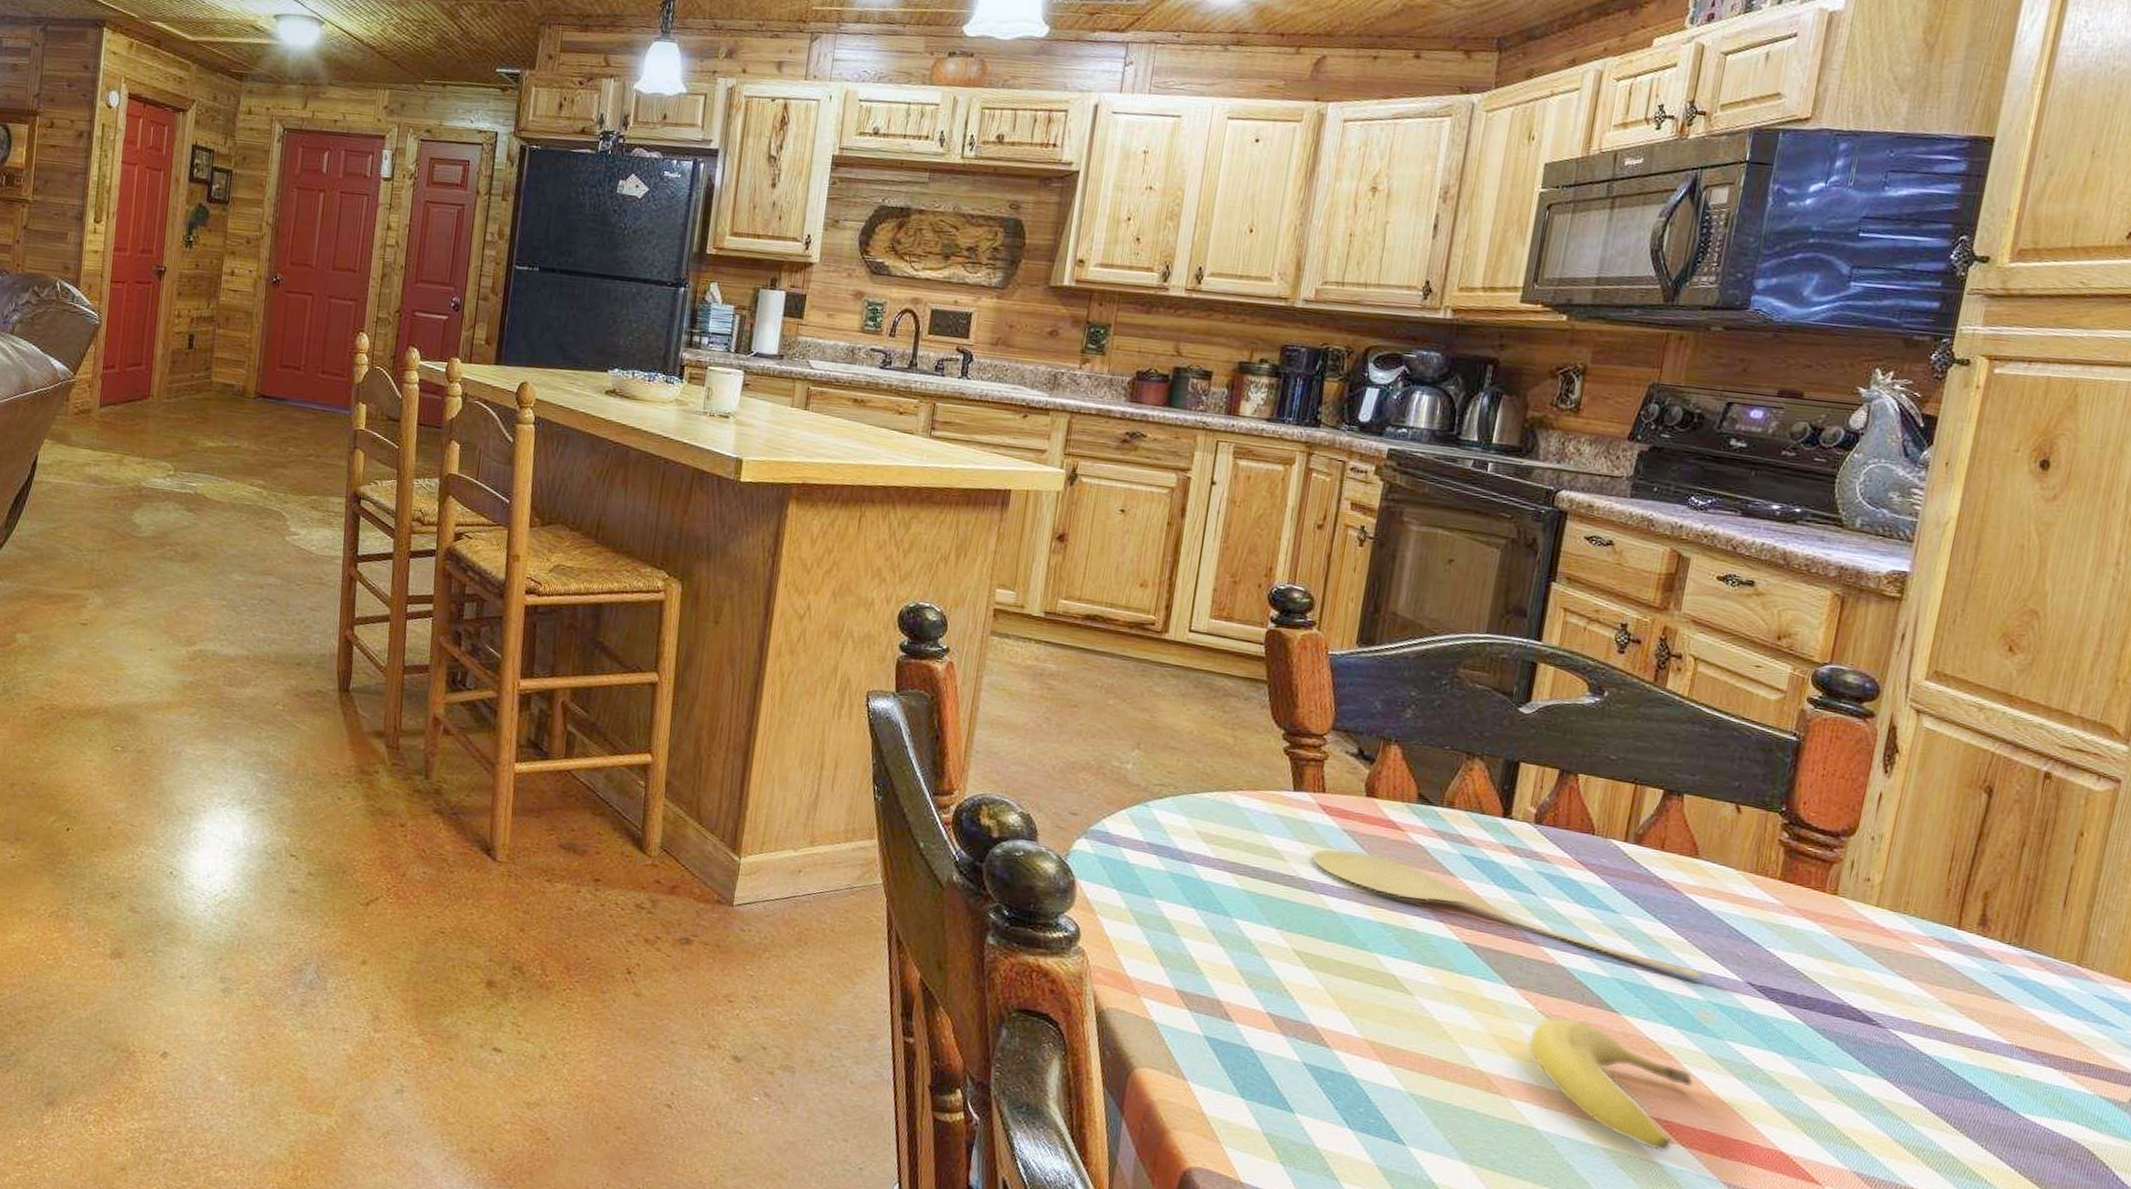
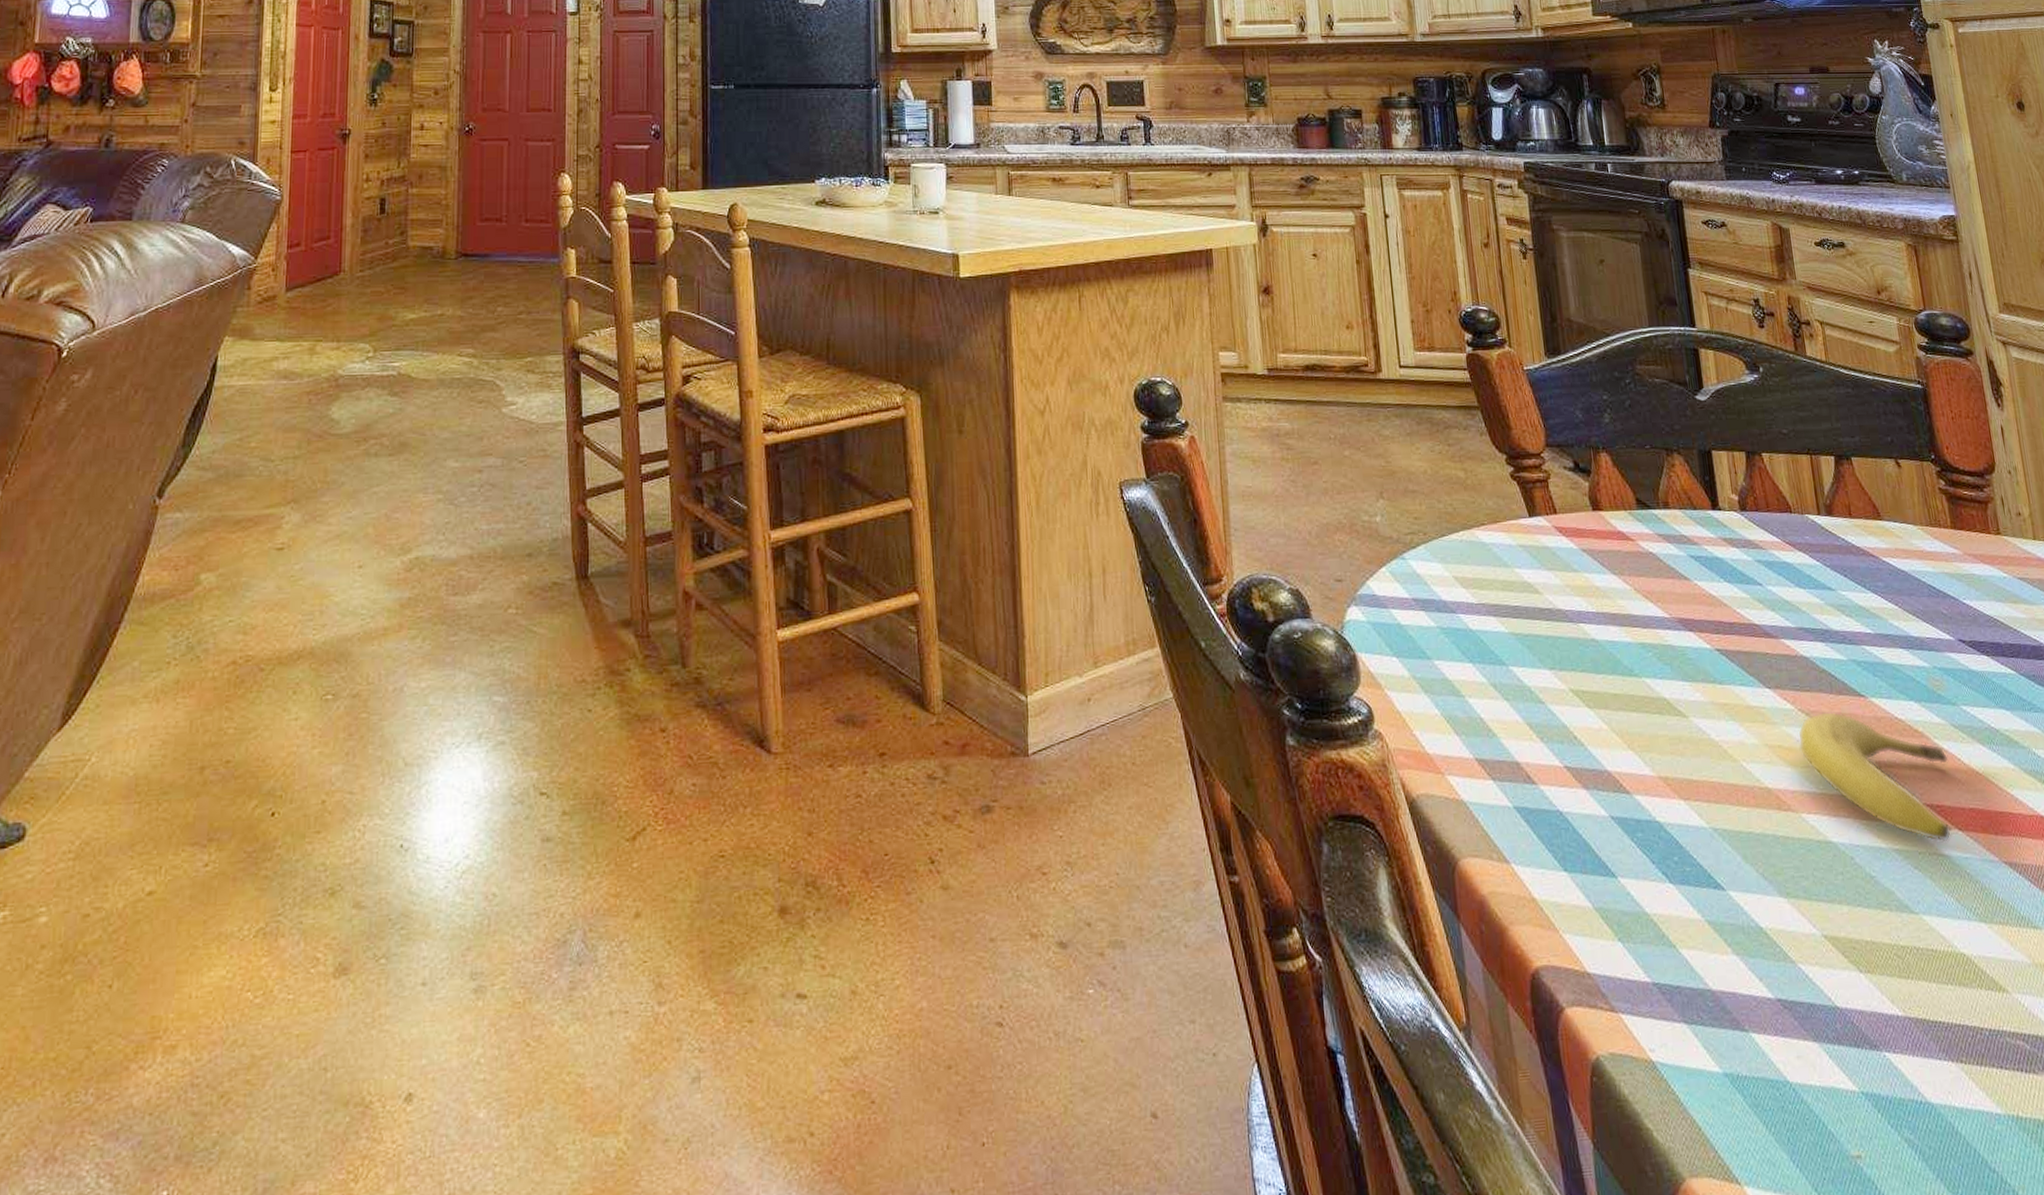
spoon: present [1311,847,1703,980] -> none [1561,569,1921,647]

